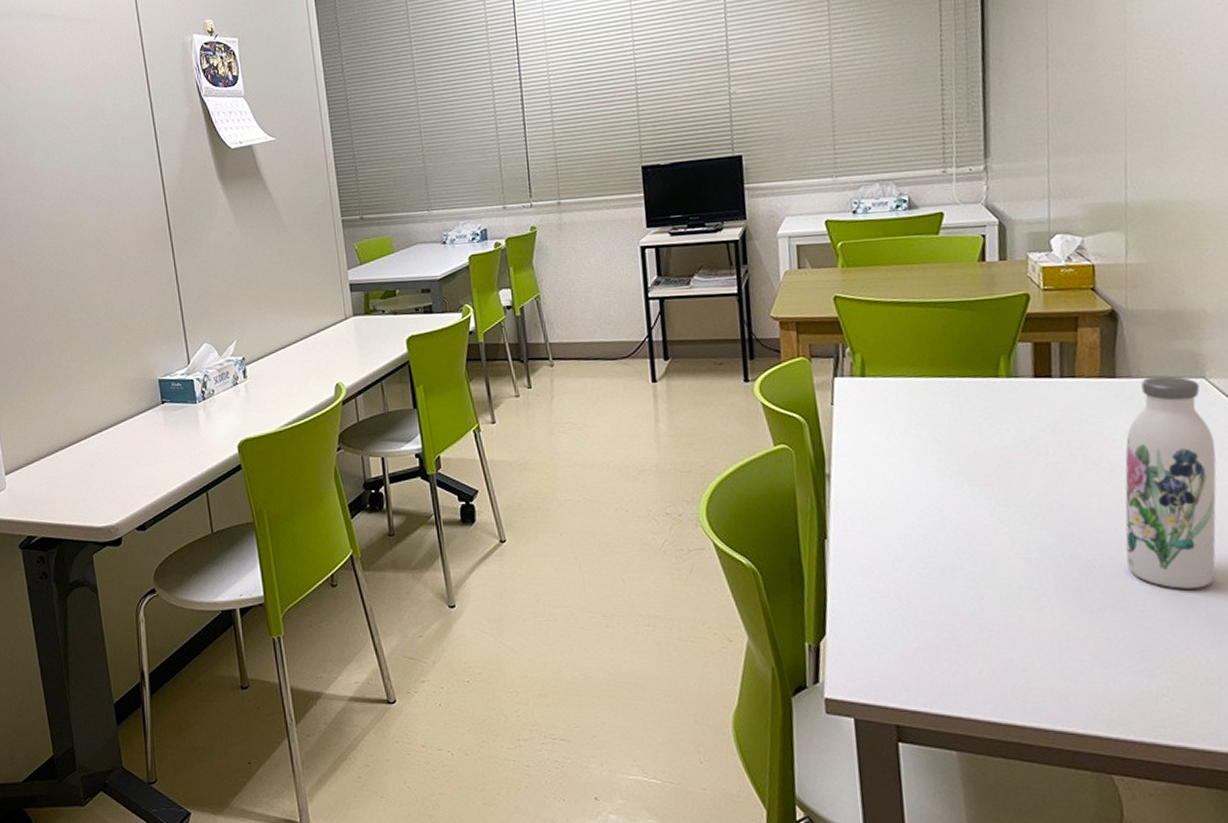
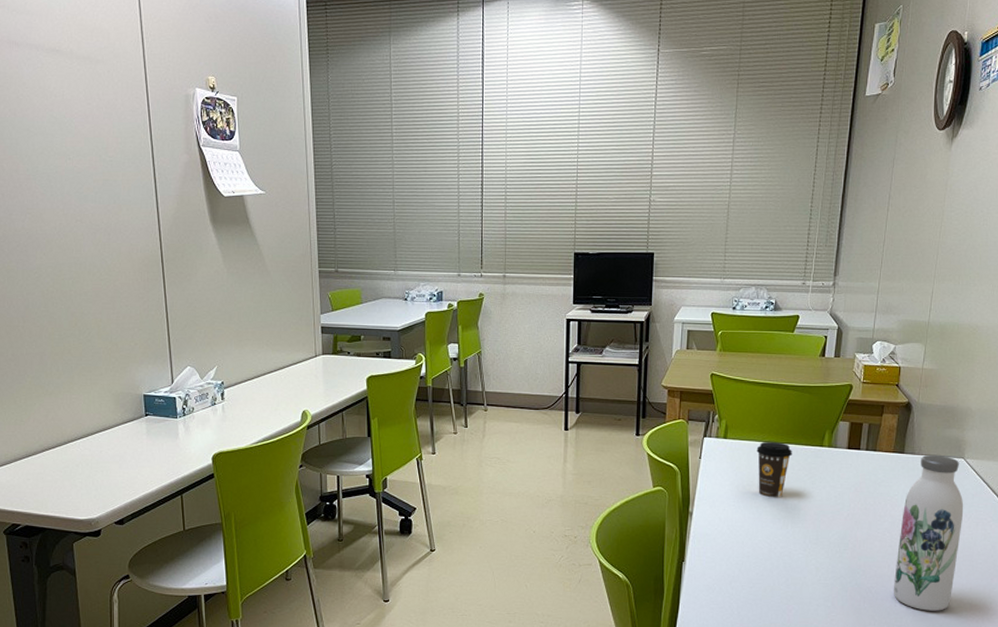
coffee cup: none [907,375,957,449] -> present [756,441,792,498]

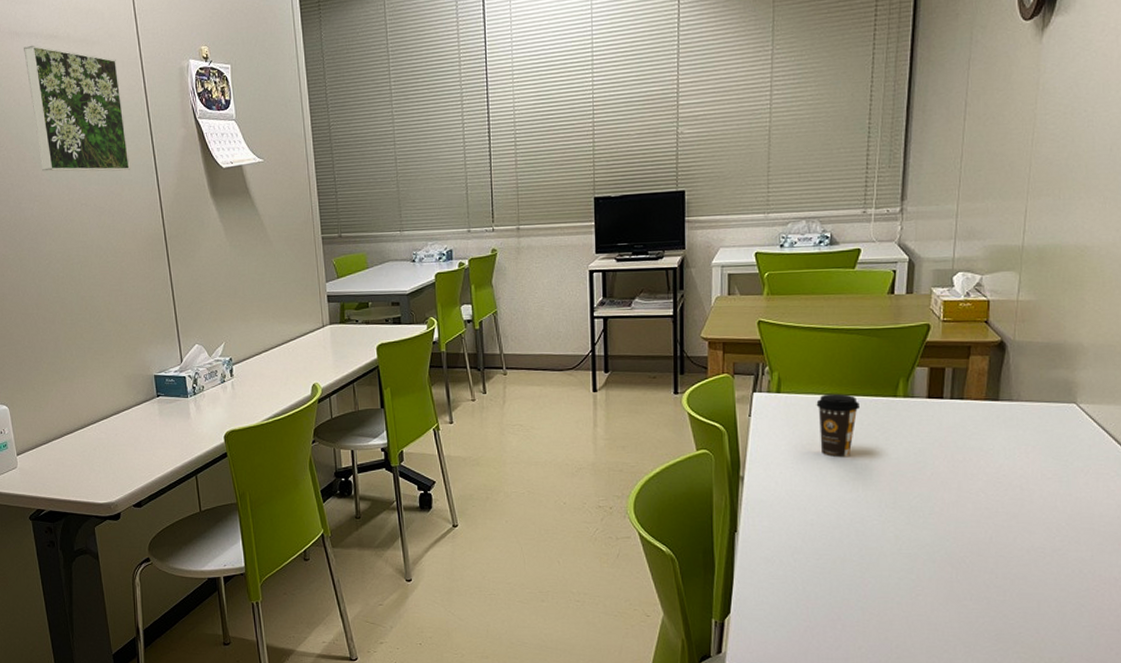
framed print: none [23,57,130,191] -> present [24,45,131,172]
water bottle: present [893,454,964,611] -> none [992,400,1079,583]

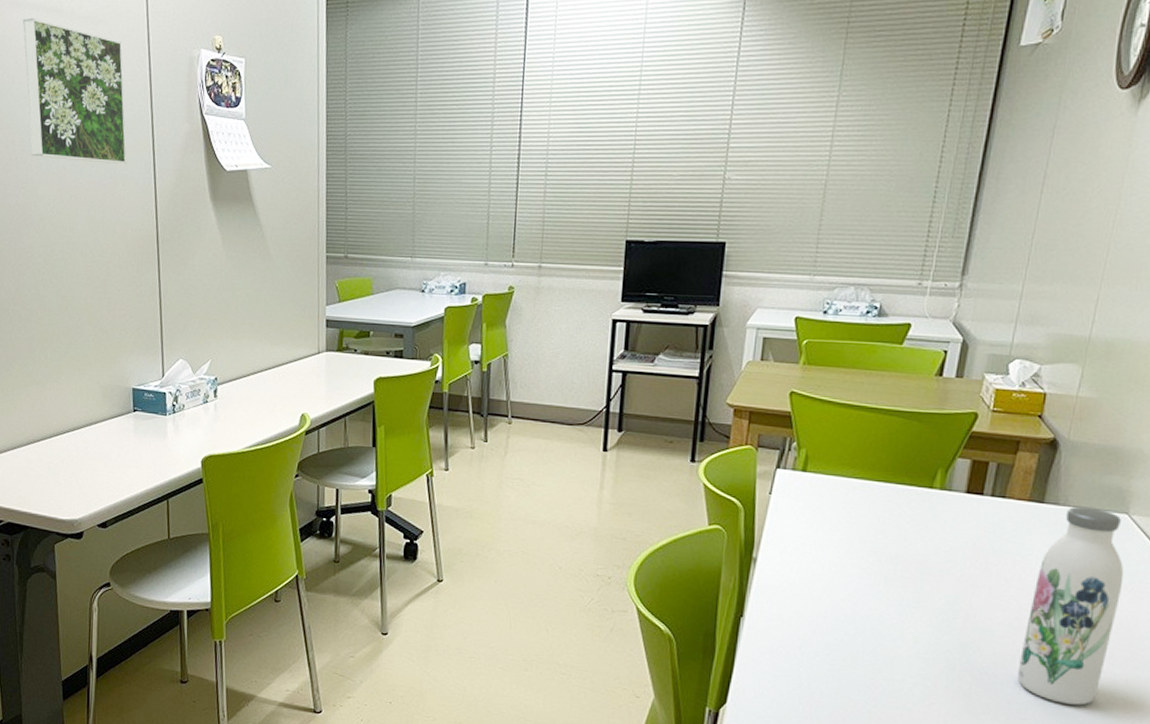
coffee cup: present [816,393,860,458] -> none [843,477,891,549]
water bottle: none [992,400,1079,583] -> present [1017,506,1124,706]

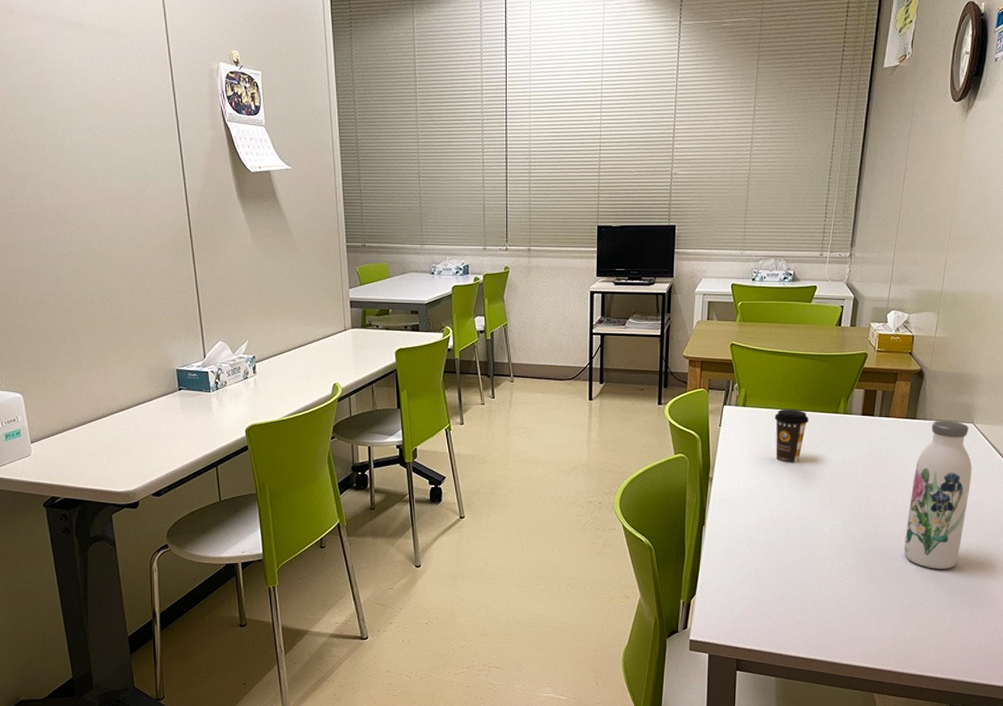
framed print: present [23,19,127,164] -> none [45,32,157,166]
coffee cup: none [843,477,891,549] -> present [774,408,809,463]

